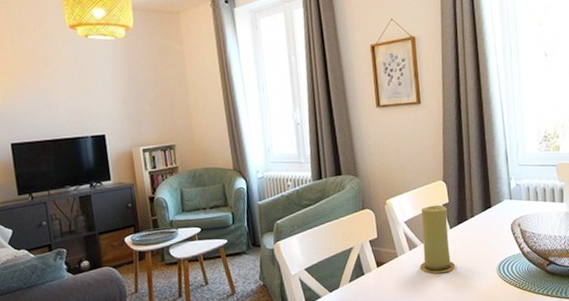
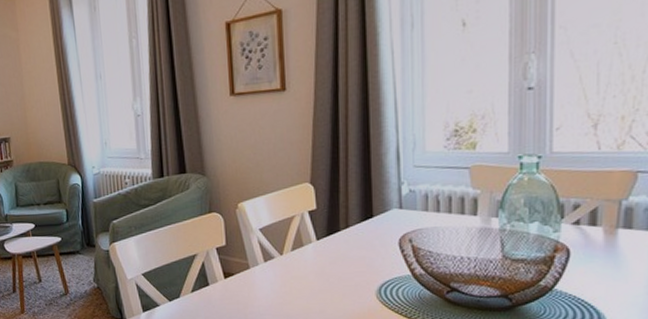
candle: present [419,204,456,274] -> none [276,211,322,291]

